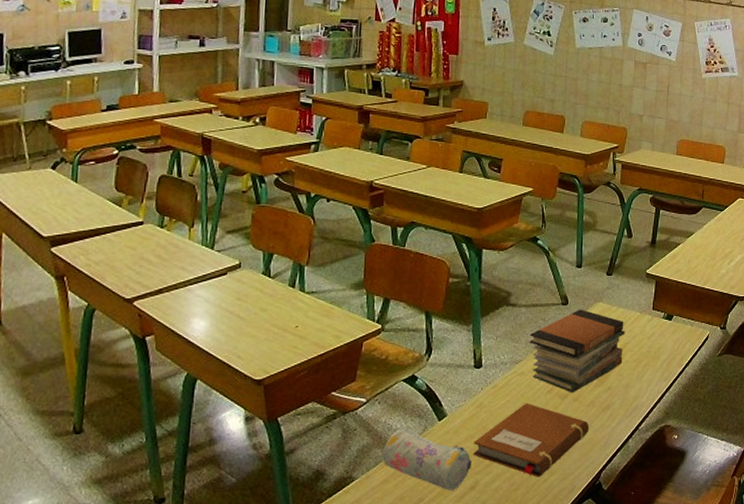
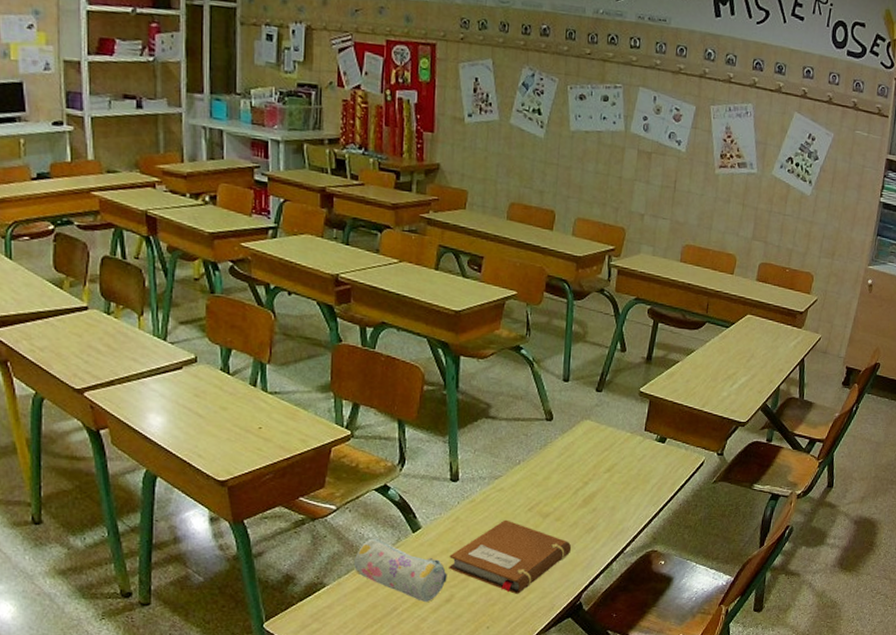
book stack: present [530,309,625,393] -> none [510,426,614,513]

